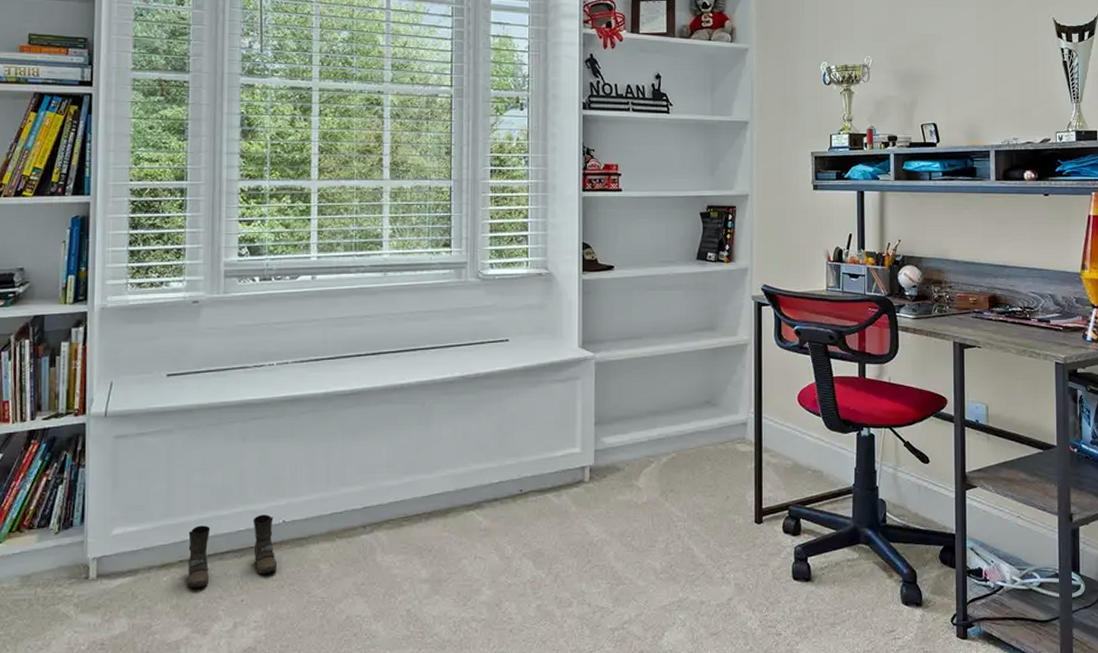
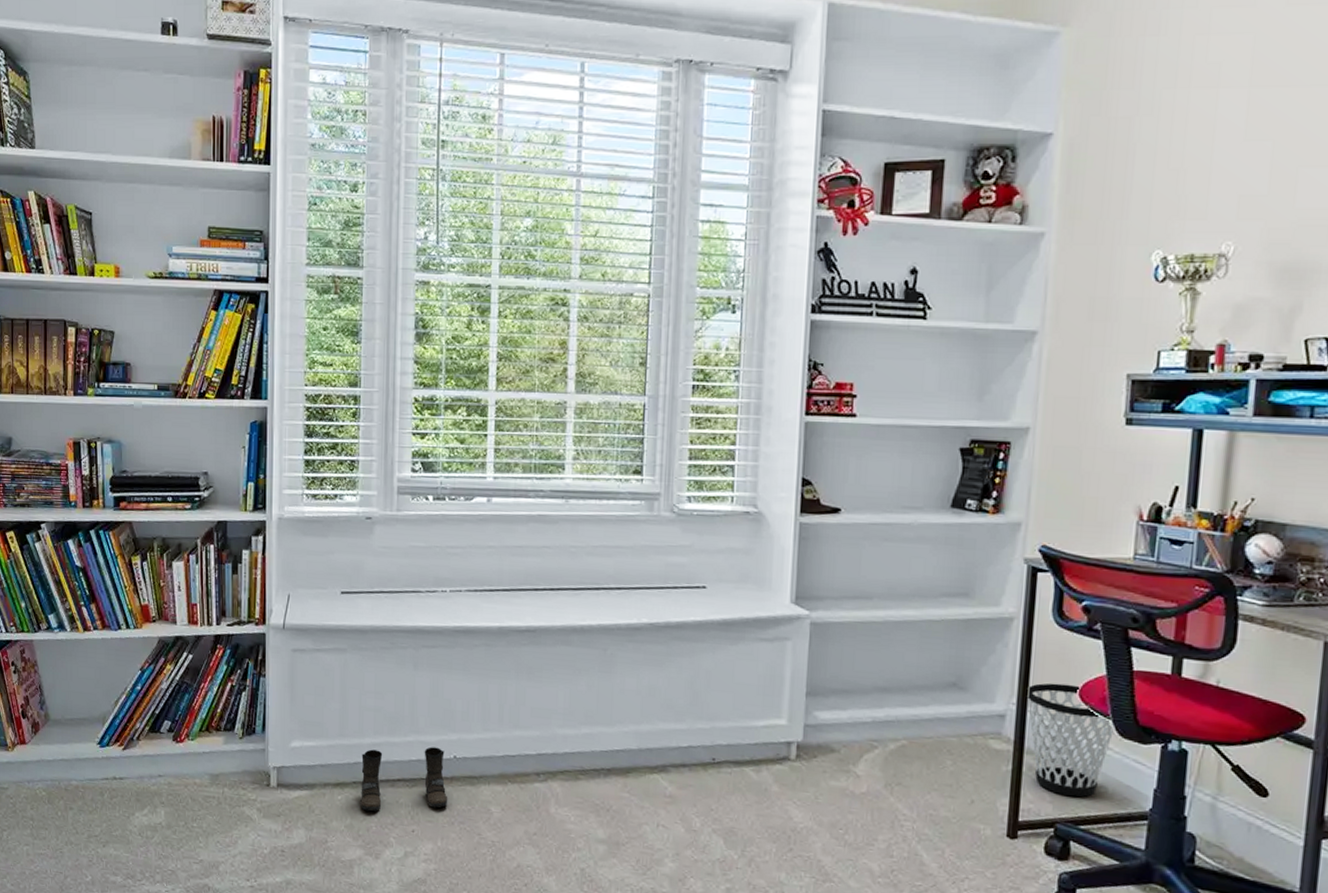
wastebasket: none [761,392,825,483] -> present [1026,683,1115,798]

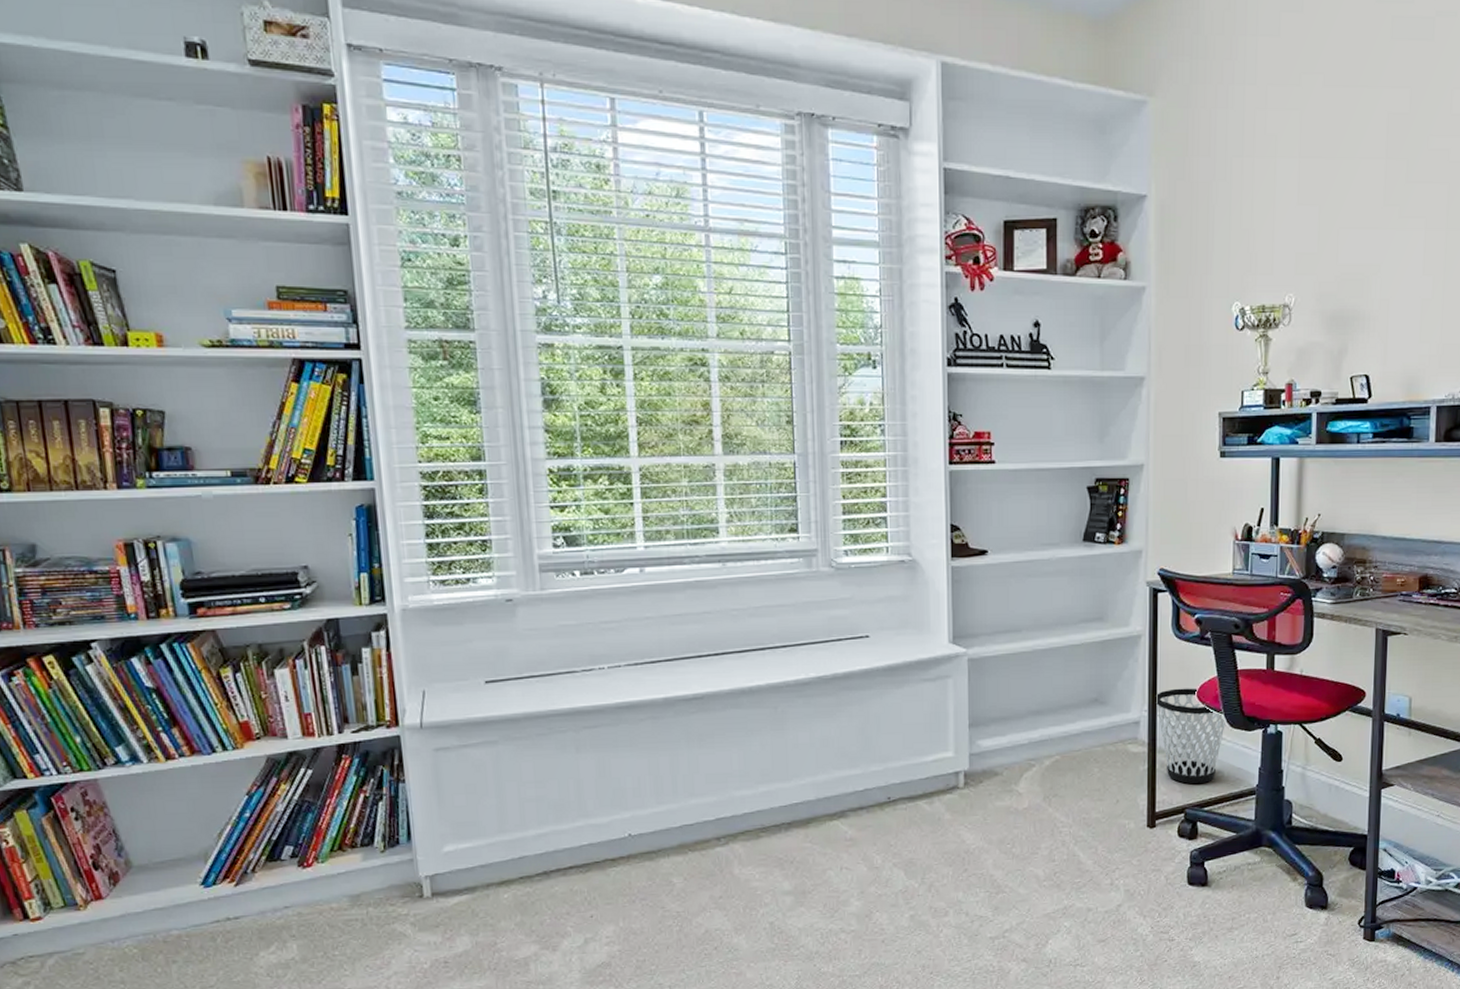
boots: present [360,746,448,812] -> none [526,828,627,905]

